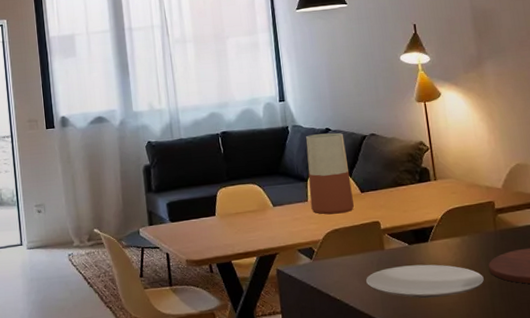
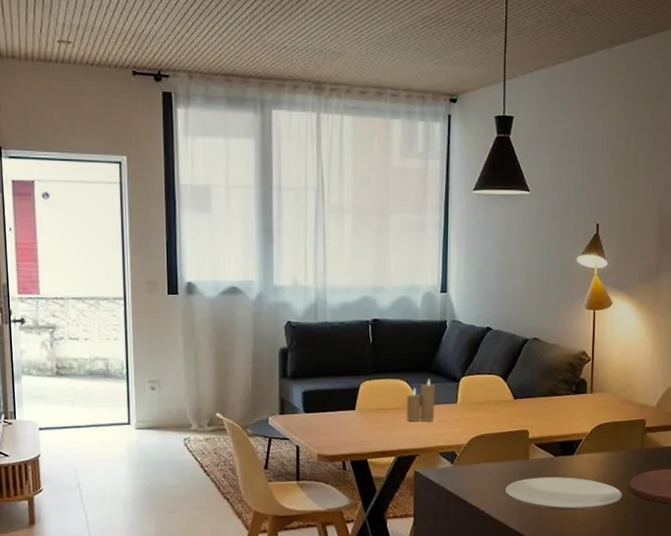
candle: none [260,181,289,222] -> present [406,379,435,421]
vase: present [305,132,354,215] -> none [460,332,505,419]

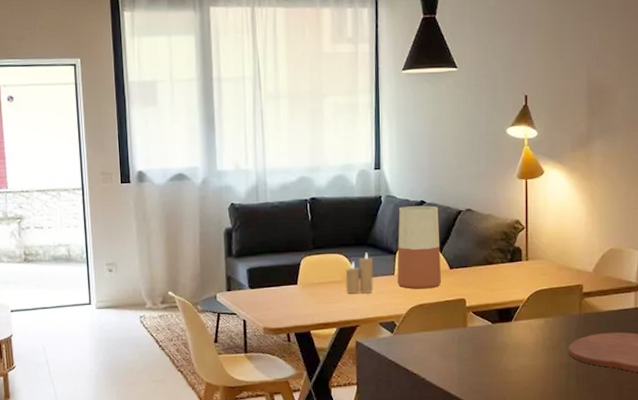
vase: none [460,332,505,419] -> present [397,205,441,289]
plate: present [506,477,622,511] -> none [445,343,562,377]

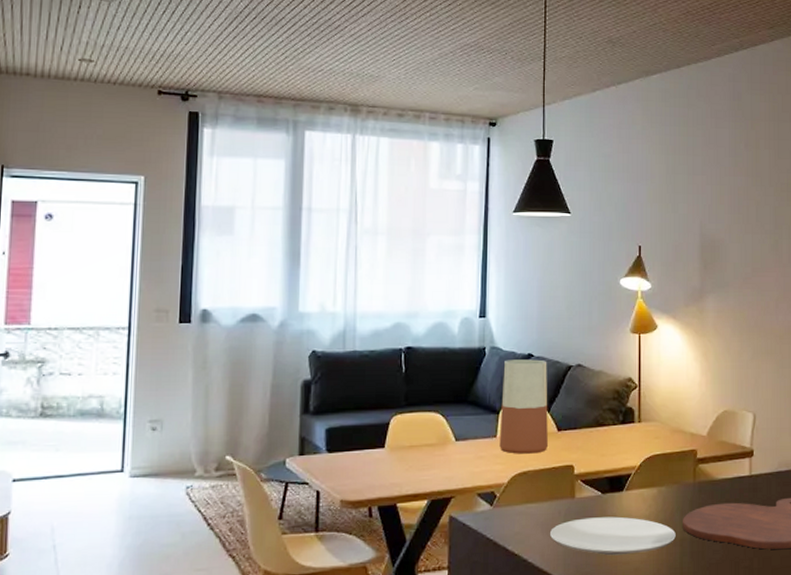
candle: present [345,252,373,294] -> none [441,411,473,459]
plate: none [445,343,562,377] -> present [550,516,676,556]

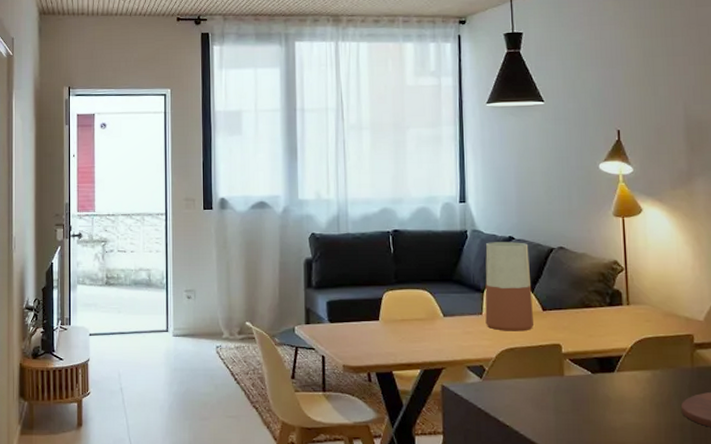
plate: present [550,516,676,556] -> none [541,396,674,435]

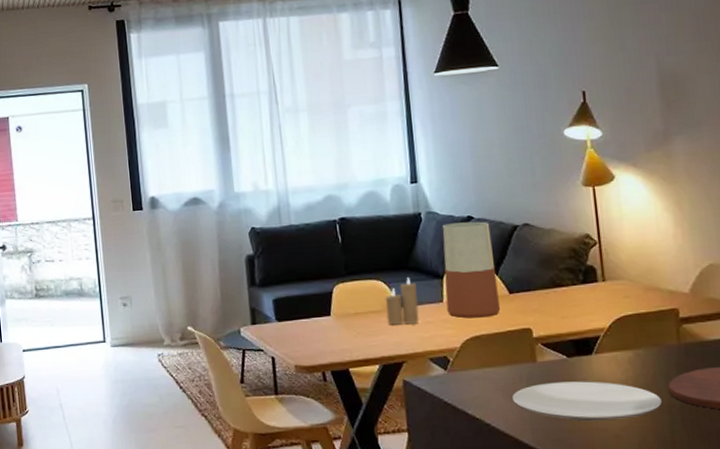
candle: none [430,289,460,333] -> present [385,277,420,325]
plate: none [541,396,674,435] -> present [513,381,662,422]

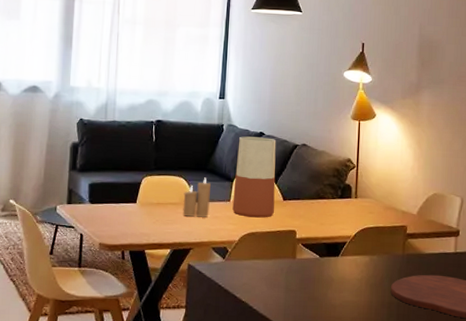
plate: present [513,381,662,422] -> none [273,276,384,311]

